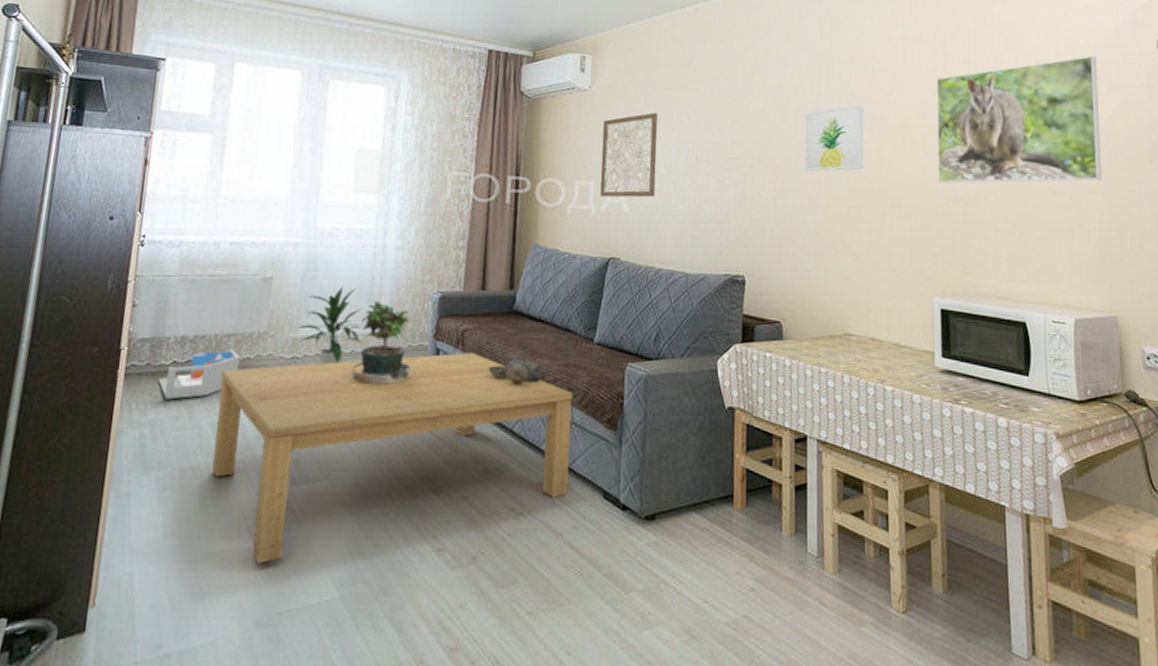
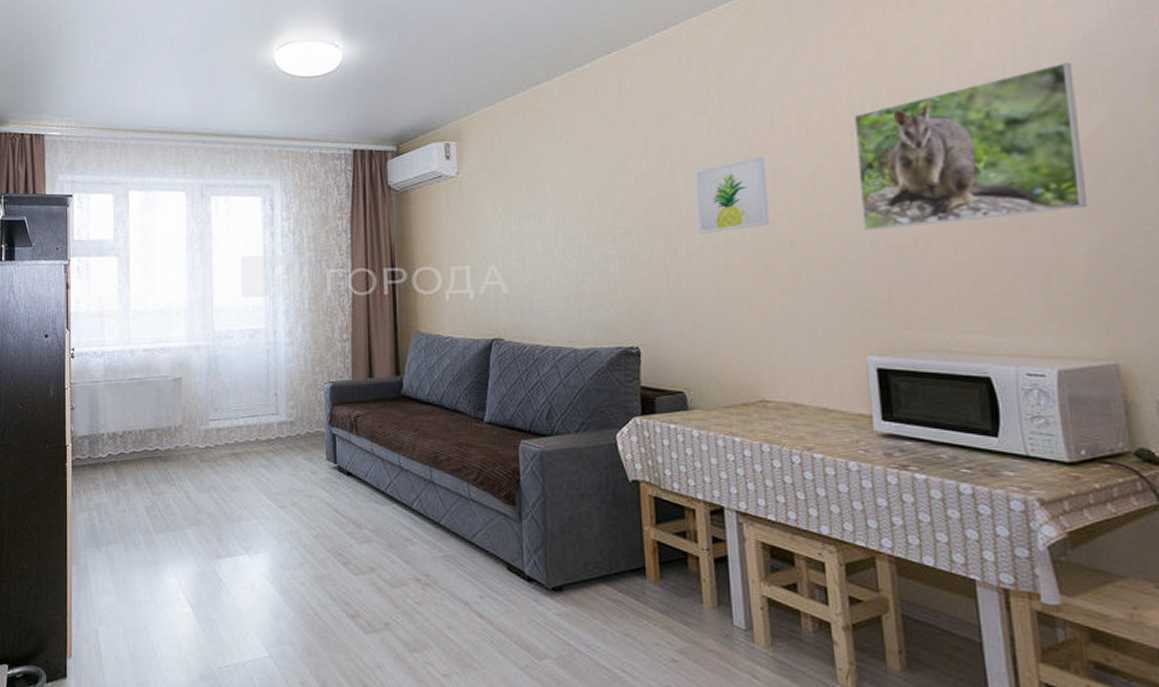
storage bin: present [158,349,241,400] -> none [98,442,163,487]
coffee table: present [212,353,573,563] -> none [149,437,471,625]
indoor plant: present [300,286,363,365] -> none [209,381,265,452]
potted plant: present [352,299,412,385] -> none [259,392,312,469]
decorative bowl: present [487,359,541,384] -> none [382,440,434,464]
wall art: present [600,113,658,198] -> none [474,191,534,280]

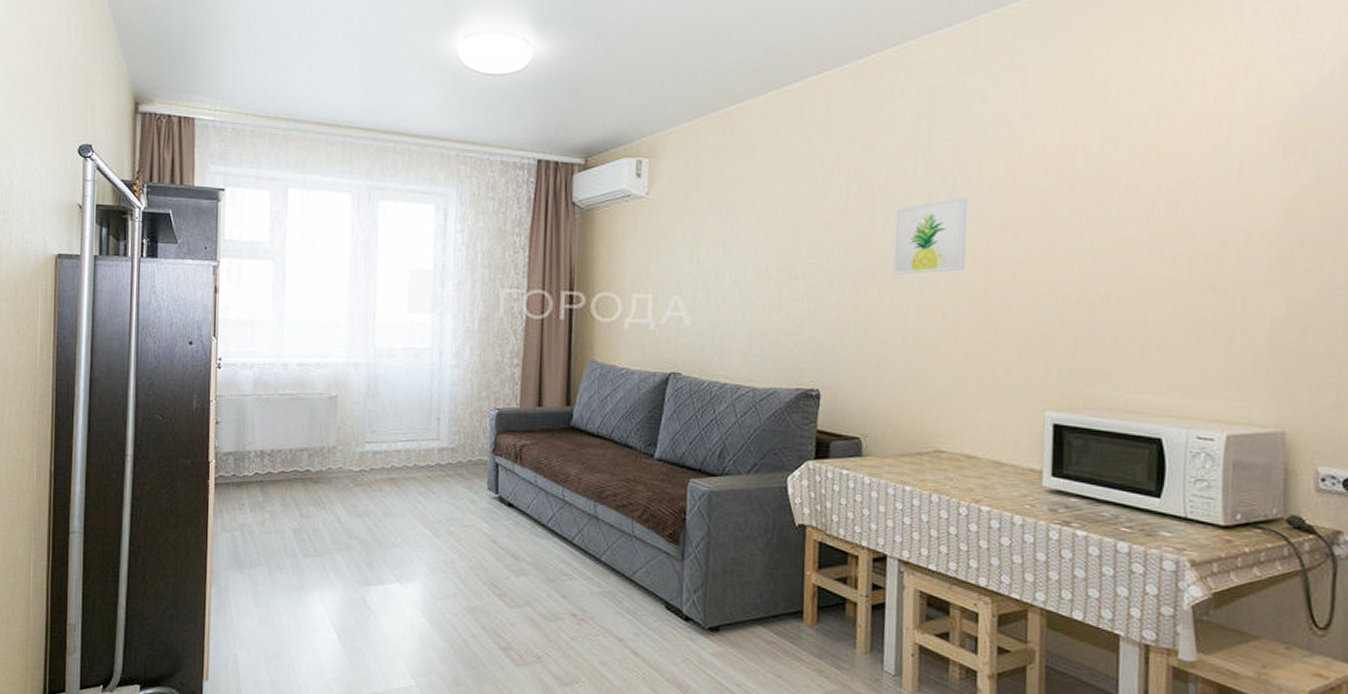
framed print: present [854,62,1087,231] -> none [1057,119,1287,283]

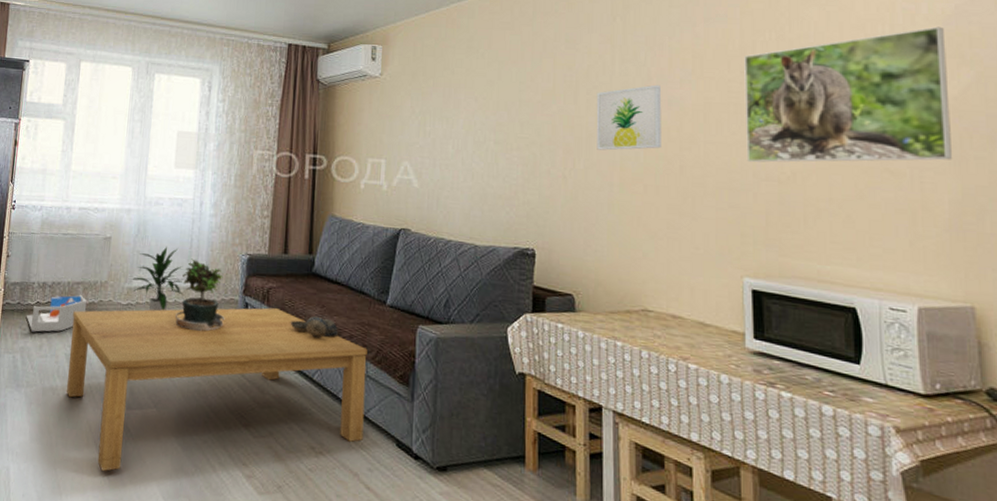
storage bin: none [243,462,314,507] -> present [26,294,87,332]
coffee table: none [296,467,633,652] -> present [67,307,368,471]
indoor plant: none [365,403,425,477] -> present [133,246,184,312]
potted plant: none [416,416,473,497] -> present [175,258,225,332]
decorative bowl: none [546,473,600,498] -> present [290,315,338,339]
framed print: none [1057,119,1287,283] -> present [744,26,952,163]

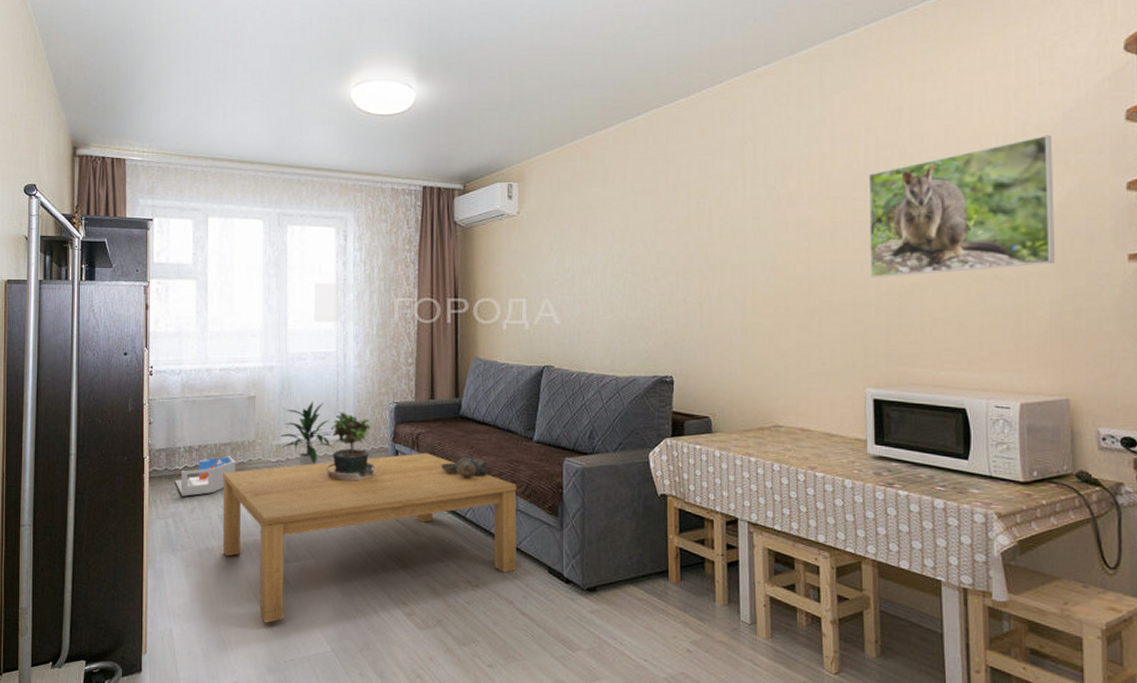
wall art: present [596,84,662,151] -> none [729,207,791,275]

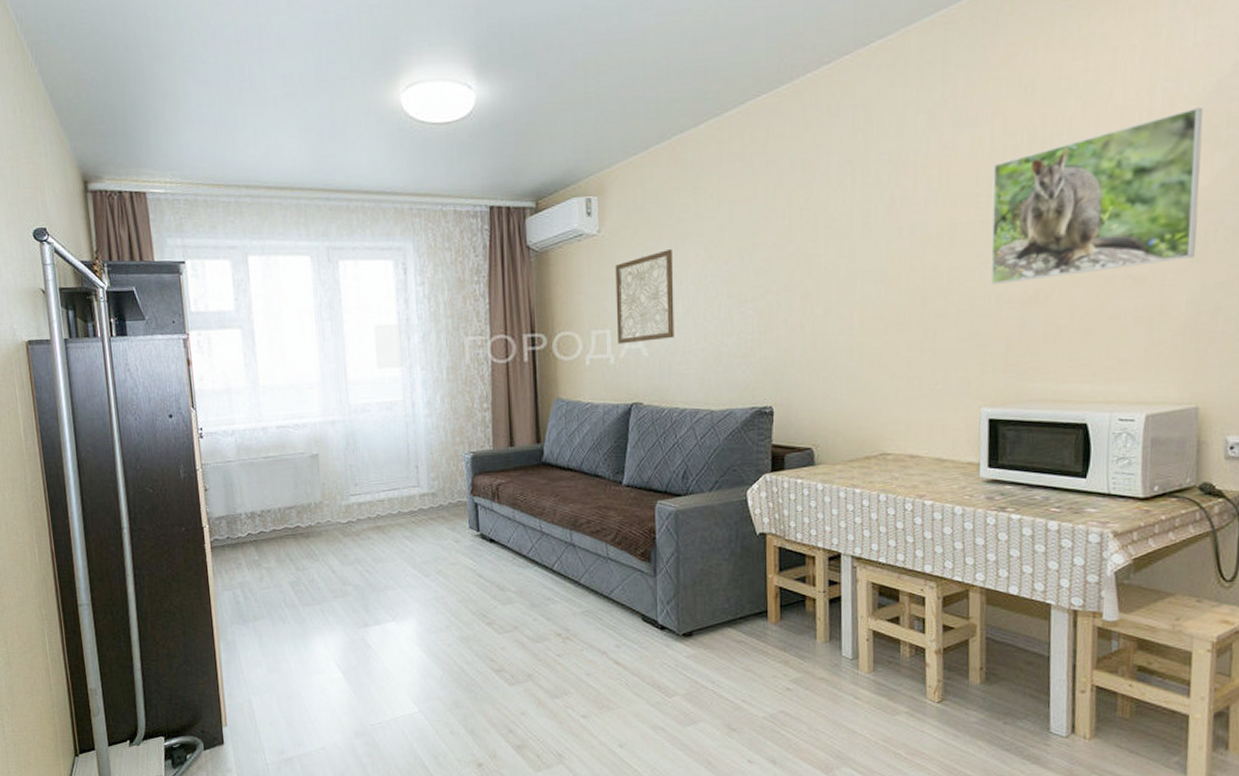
storage bin: present [174,455,236,496] -> none [239,519,304,565]
coffee table: present [222,453,517,623] -> none [290,504,608,688]
indoor plant: present [281,400,333,466] -> none [350,455,407,526]
potted plant: present [327,411,376,481] -> none [402,465,455,539]
decorative bowl: present [440,457,487,478] -> none [524,506,574,529]
wall art: none [531,231,584,312] -> present [615,249,674,344]

